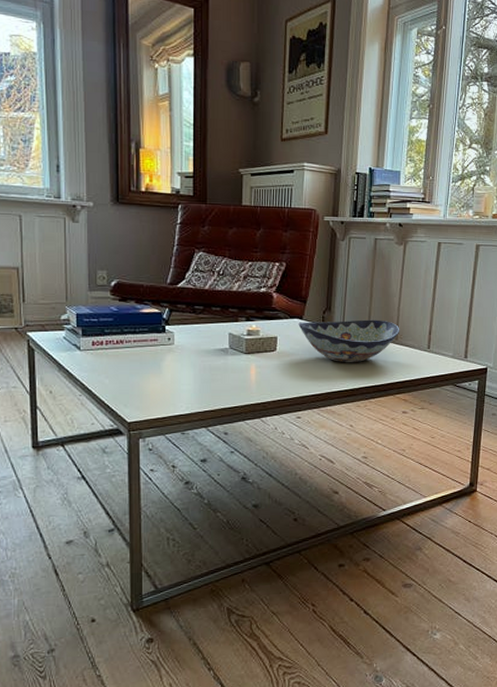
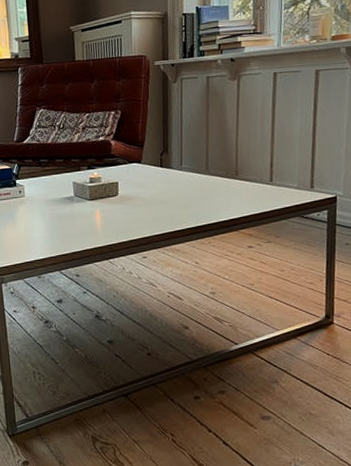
decorative bowl: present [298,319,400,363] -> none [137,157,240,202]

